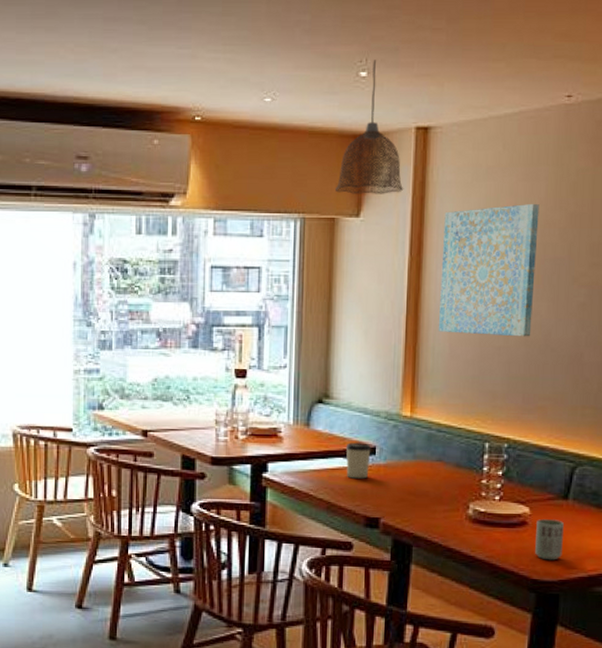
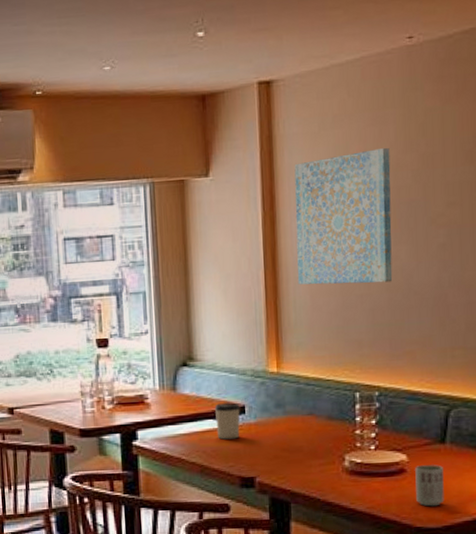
pendant lamp: present [336,60,404,194] -> none [182,19,251,155]

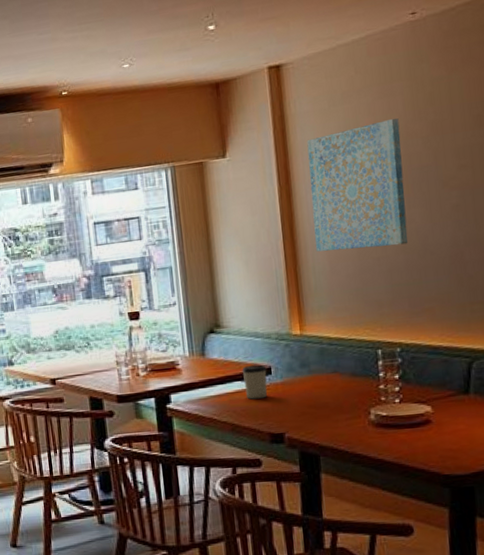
cup: present [415,465,444,507] -> none [440,414,471,455]

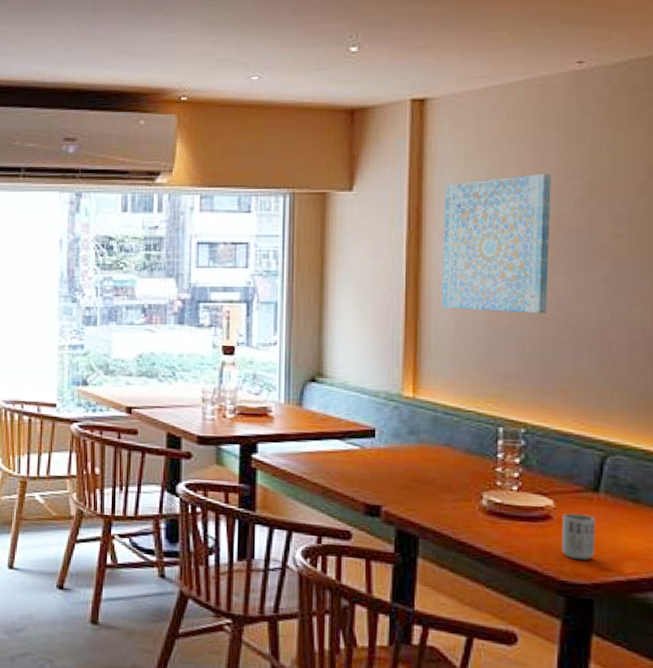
cup: present [242,364,268,400] -> none [342,424,370,463]
cup: none [440,414,471,455] -> present [562,513,595,560]

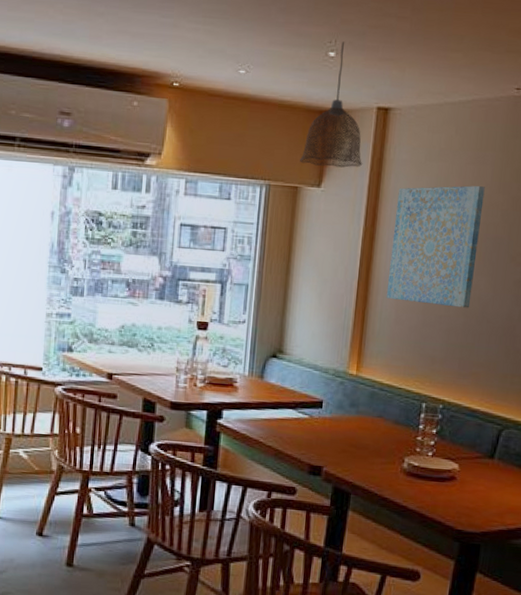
pendant lamp: none [326,35,400,168] -> present [300,41,363,168]
cup: present [562,513,595,560] -> none [461,475,489,514]

